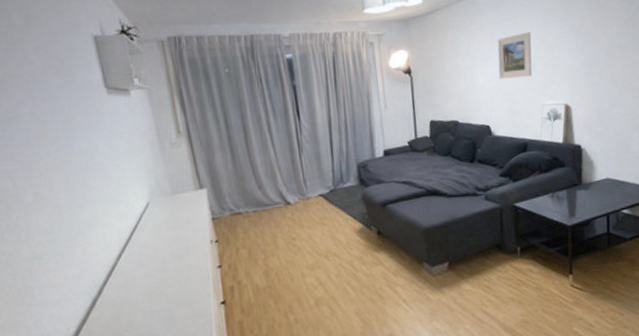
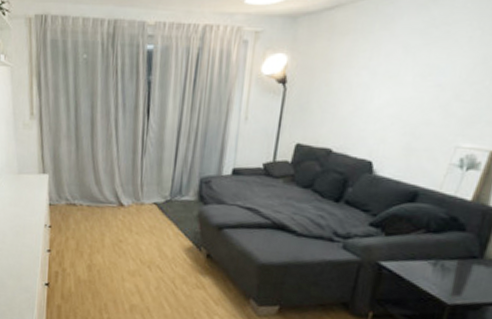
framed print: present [497,32,532,80] -> none [401,46,467,108]

